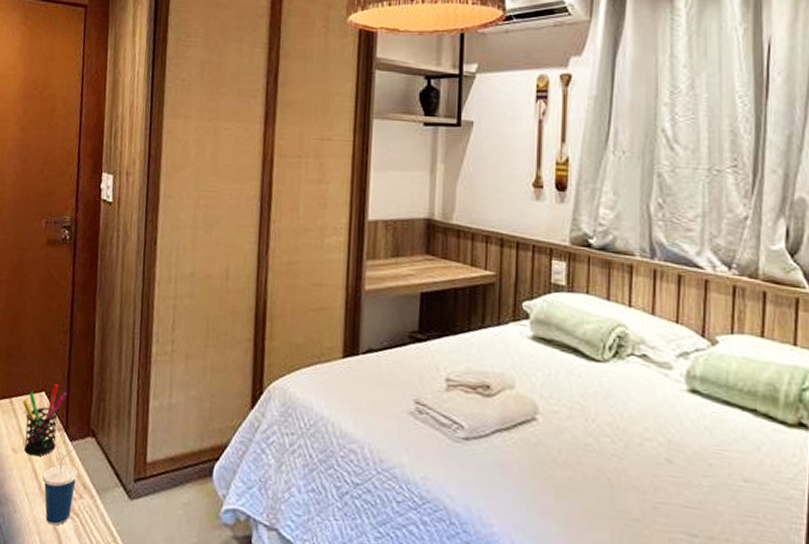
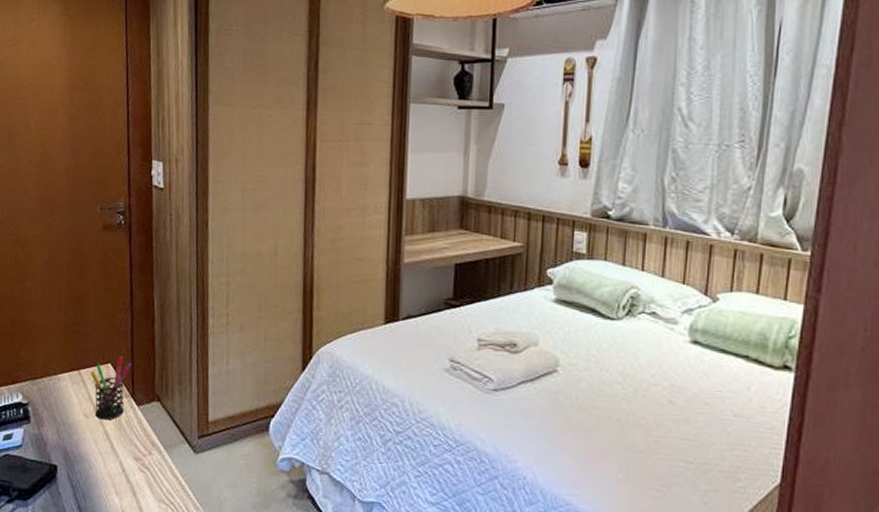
cup: present [42,447,79,526] -> none [114,411,147,479]

